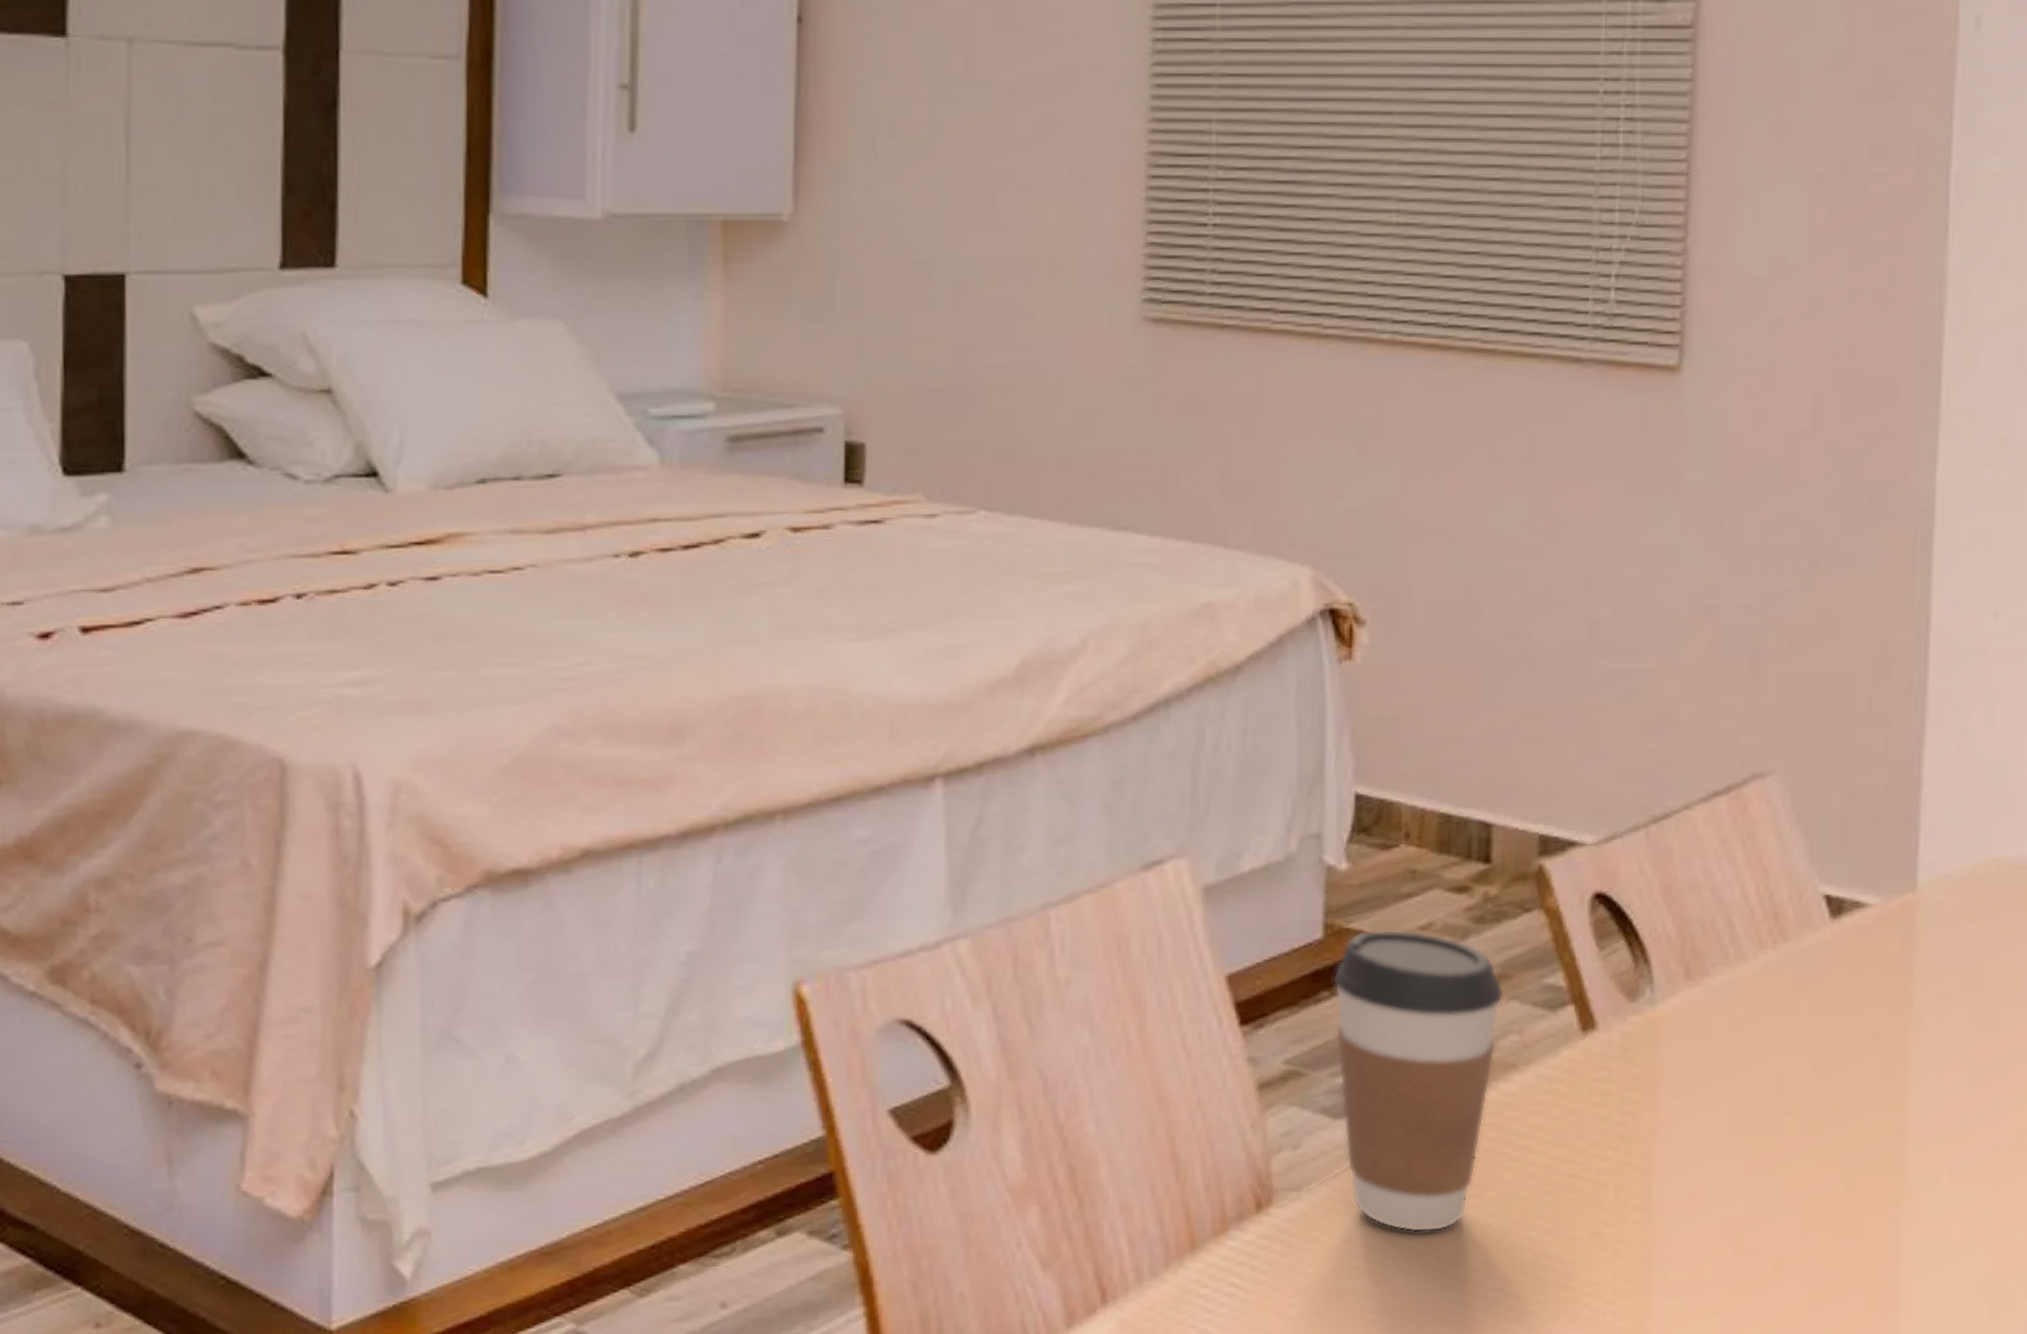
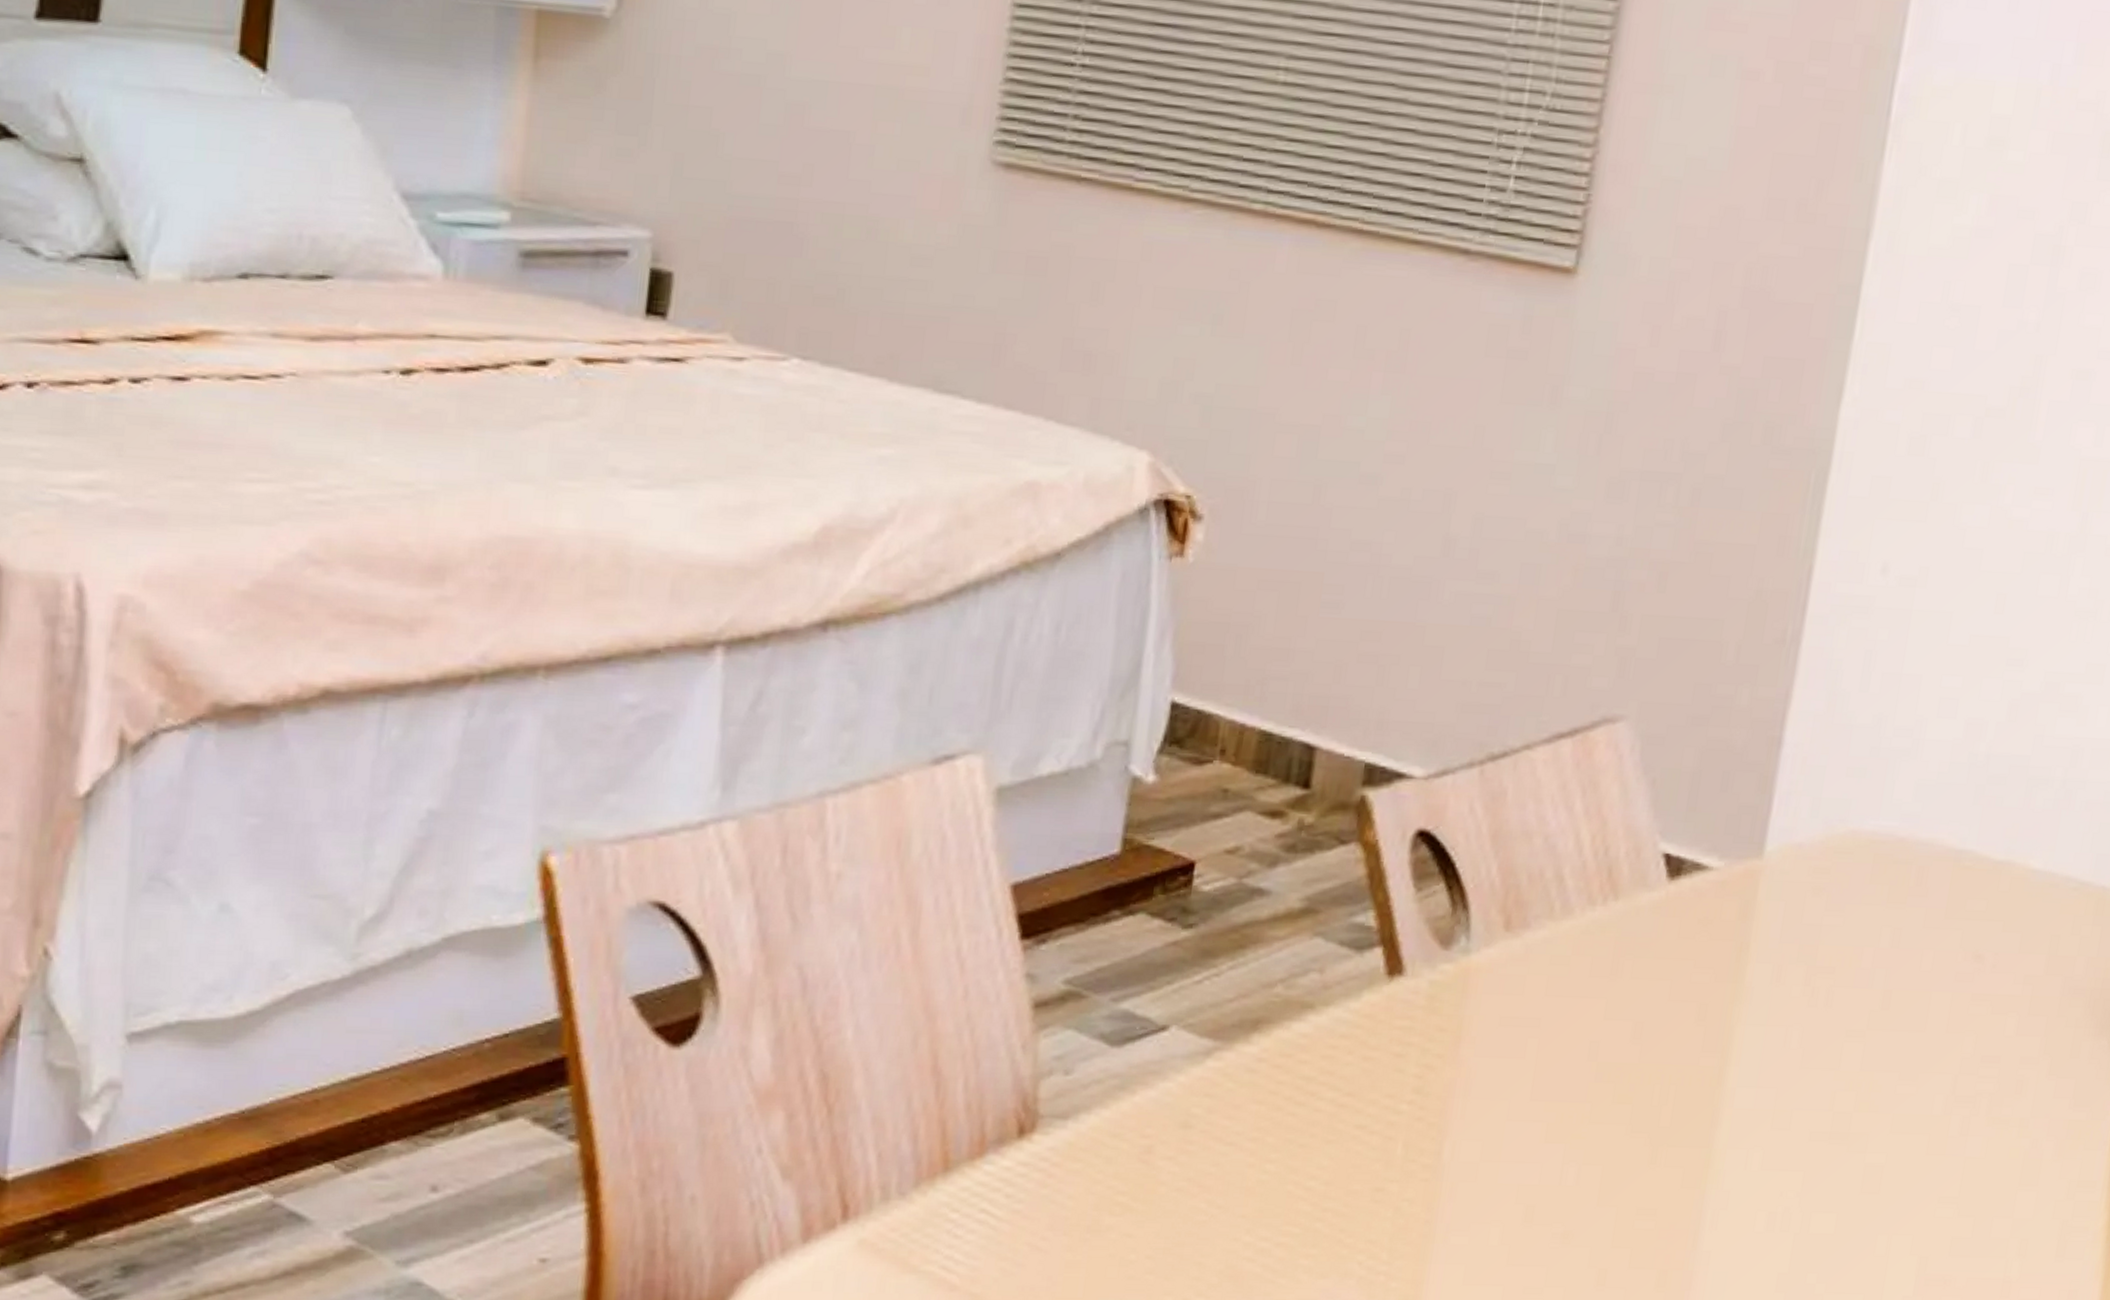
coffee cup: present [1332,929,1505,1233] -> none [1120,849,1310,1174]

